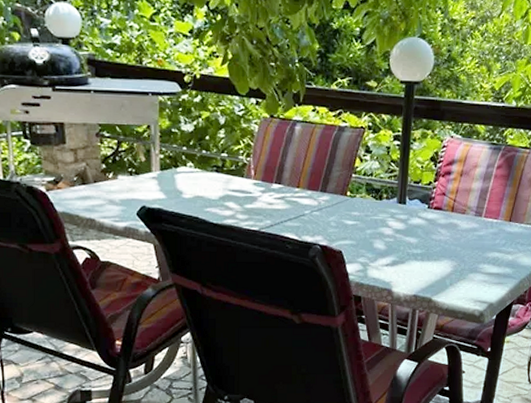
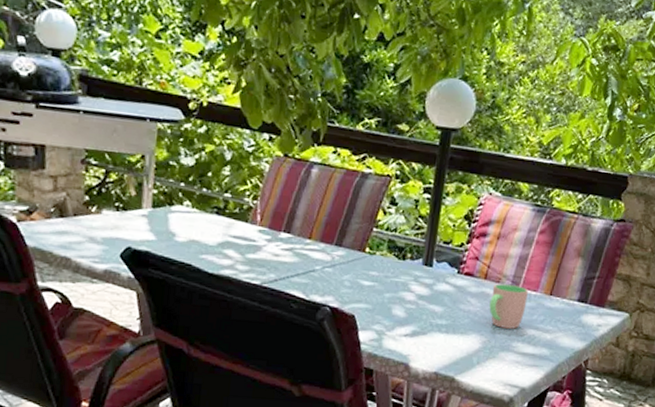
cup: none [457,215,490,253] -> present [489,283,528,329]

